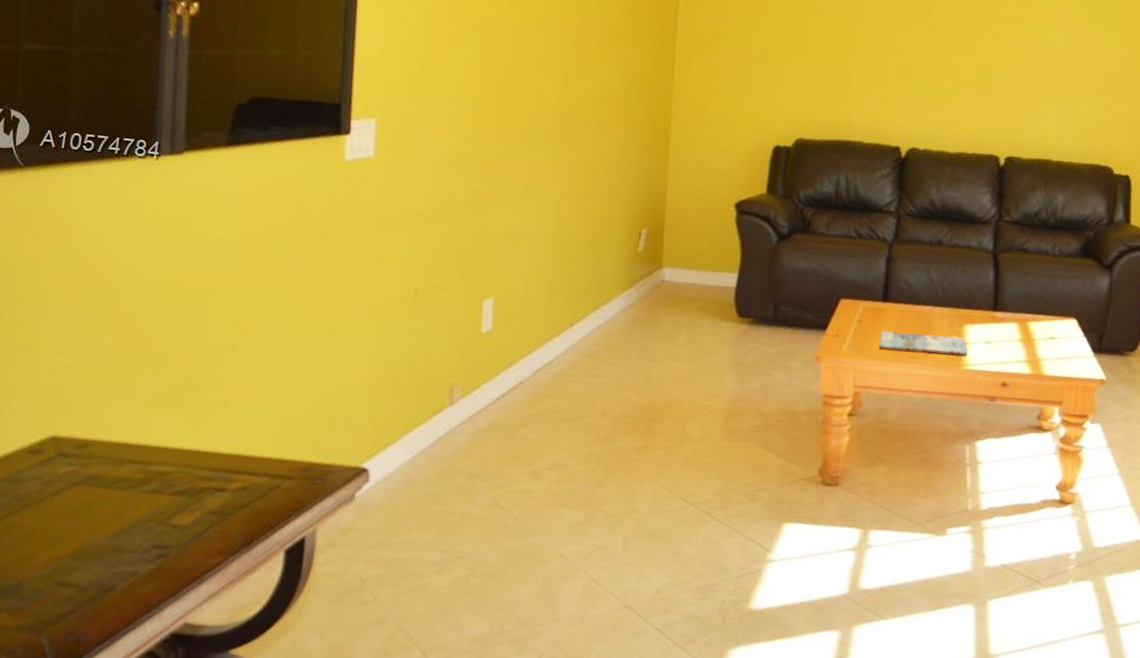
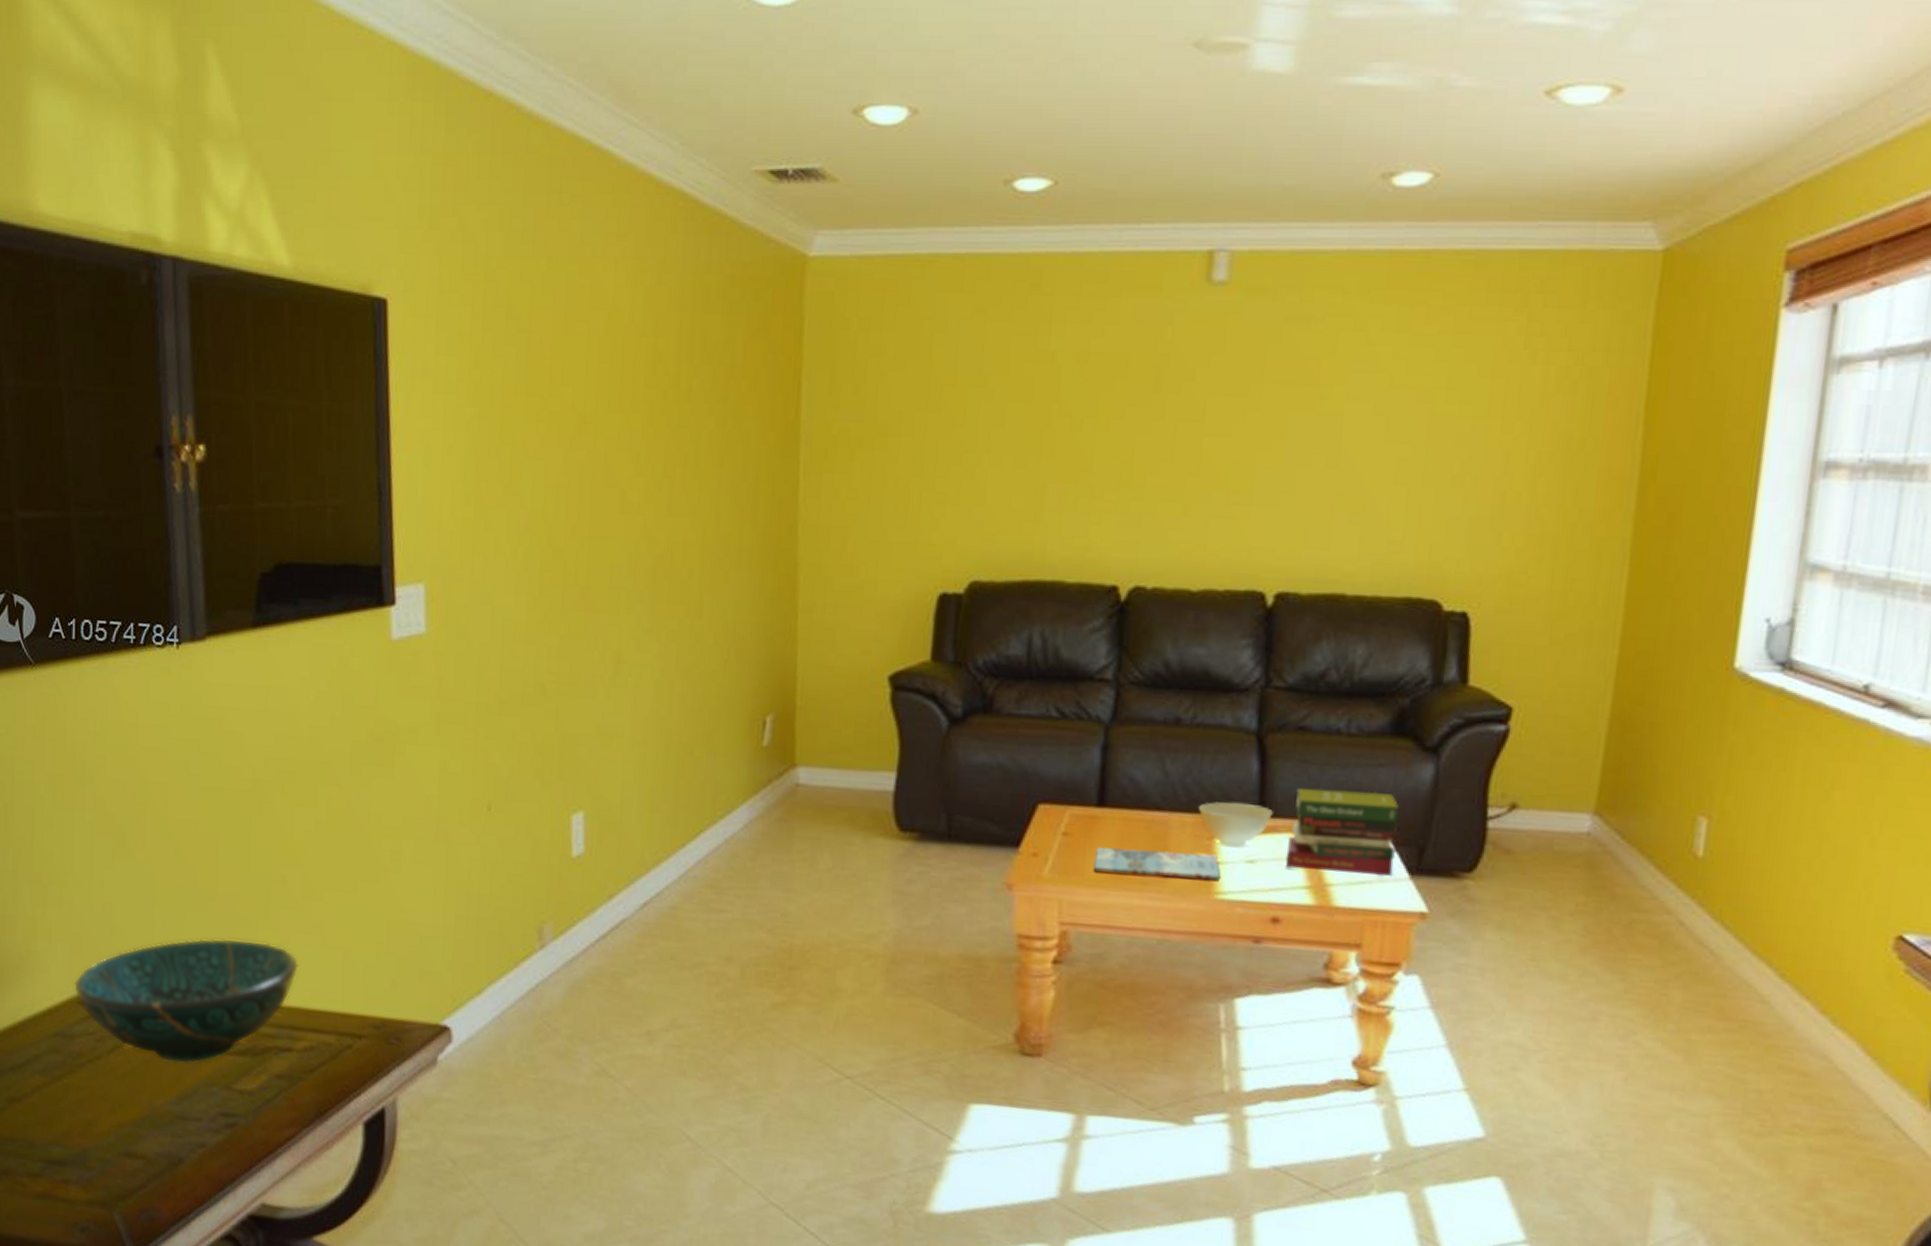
decorative bowl: none [27,396,240,504] -> present [74,938,300,1065]
bowl: none [952,300,1003,334] -> present [1197,801,1273,849]
books: none [1012,291,1087,354] -> present [1286,787,1400,876]

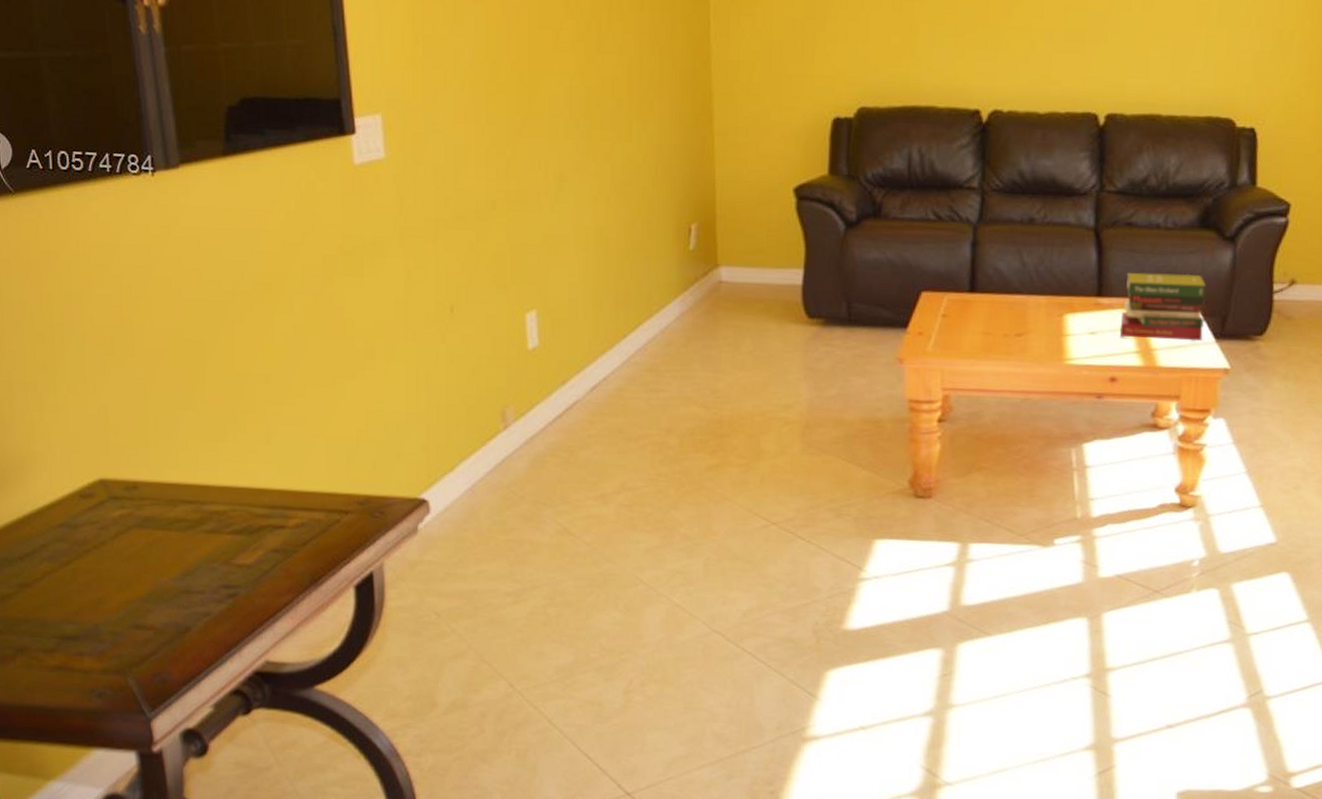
decorative bowl: present [74,938,300,1065] -> none [75,432,287,545]
magazine: present [1093,847,1221,880] -> none [967,326,1070,349]
bowl: present [1197,801,1273,849] -> none [1049,285,1109,324]

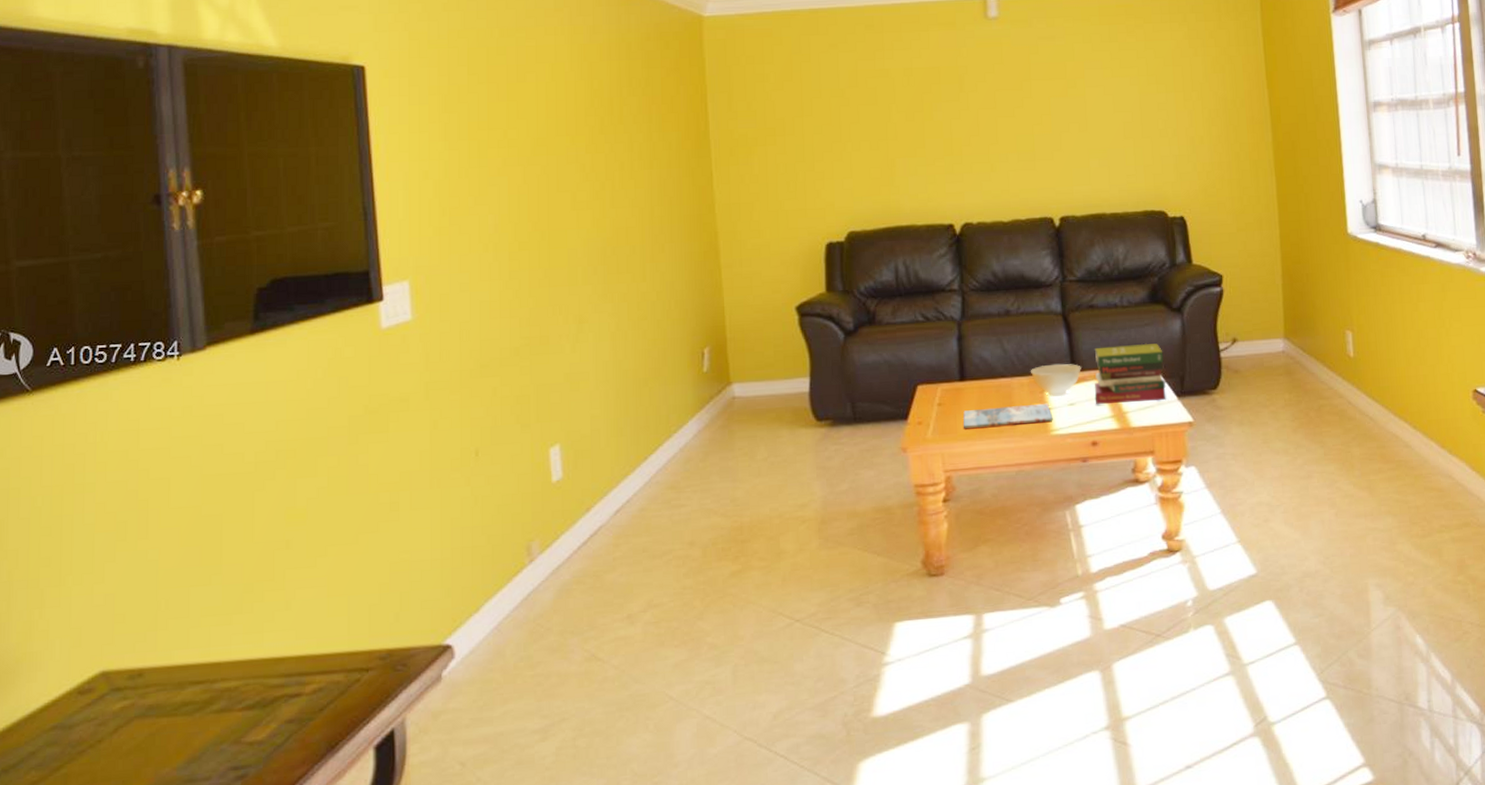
magazine: none [967,326,1070,349] -> present [963,403,1053,428]
bowl: none [1049,285,1109,324] -> present [1030,363,1081,397]

